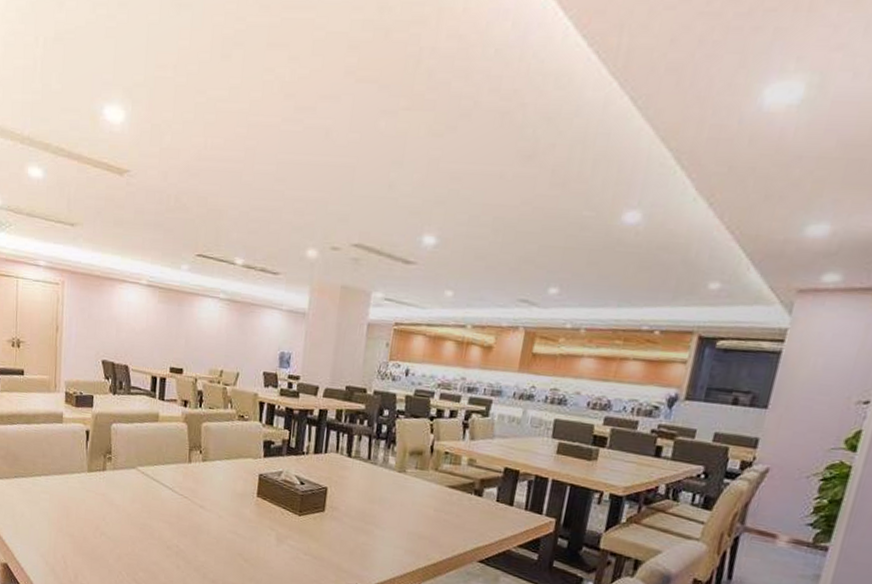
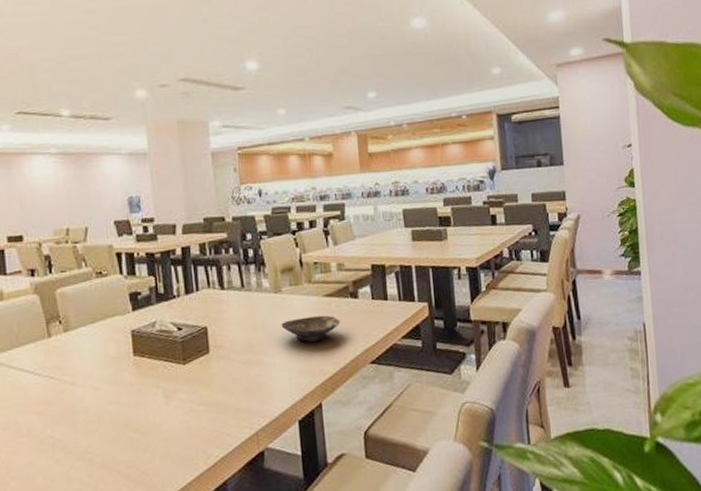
bowl: none [397,500,458,528] -> present [281,315,340,343]

